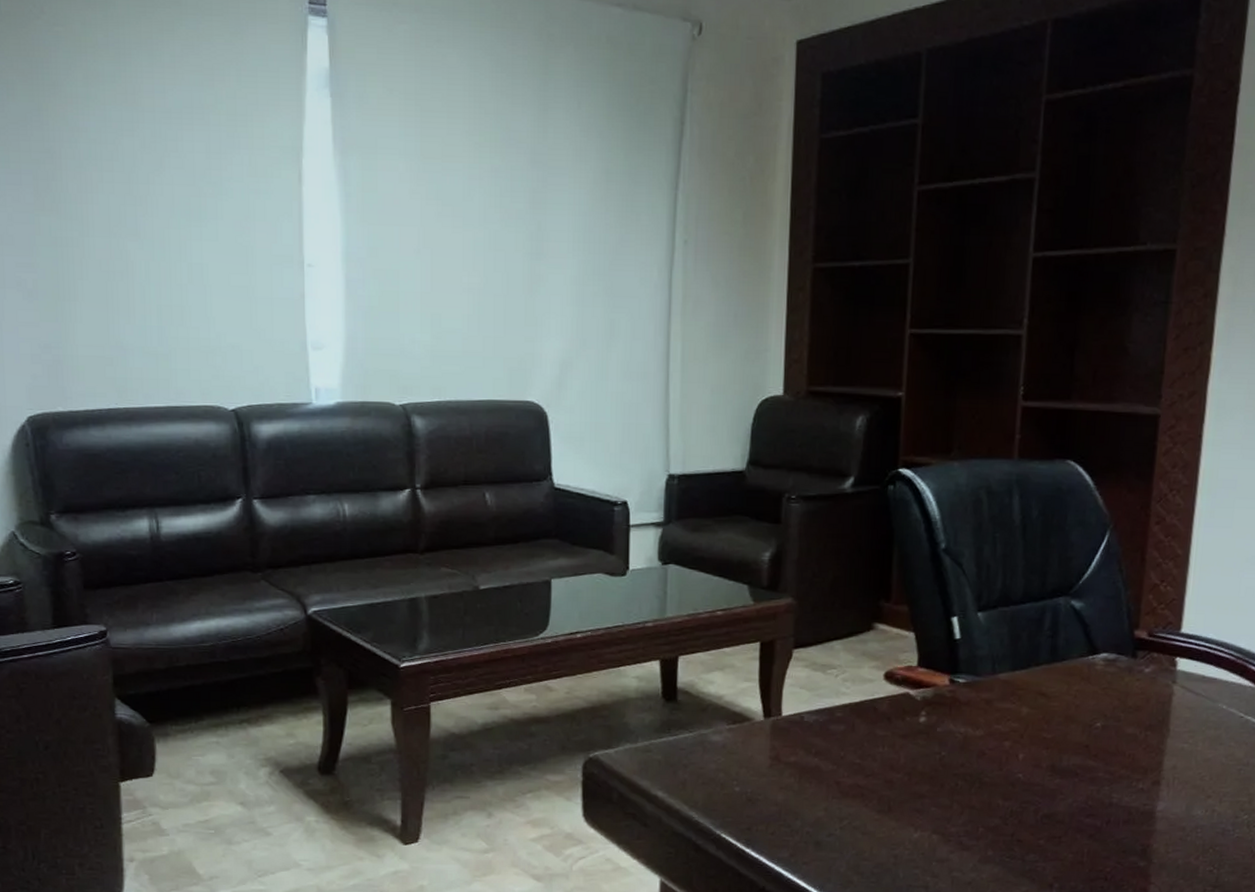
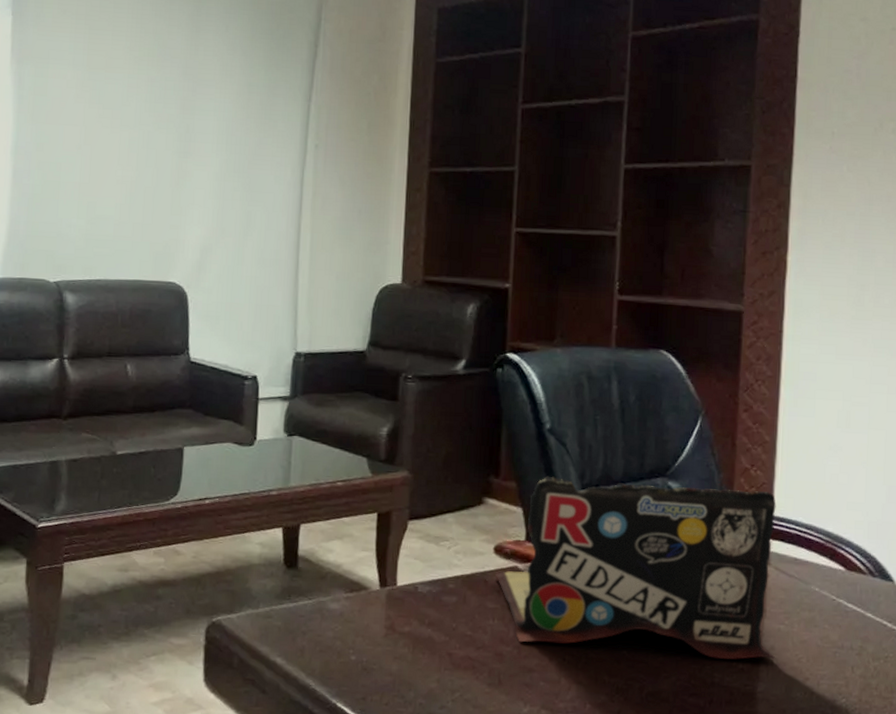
laptop: none [885,598,1186,779] -> present [495,476,776,660]

